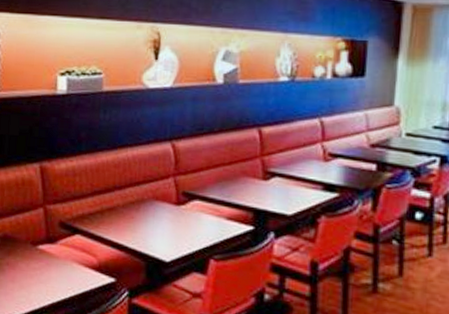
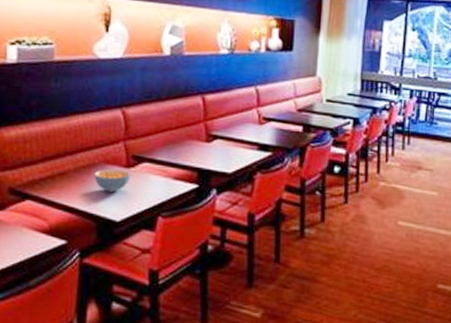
cereal bowl: none [143,205,180,231] -> present [94,168,130,193]

